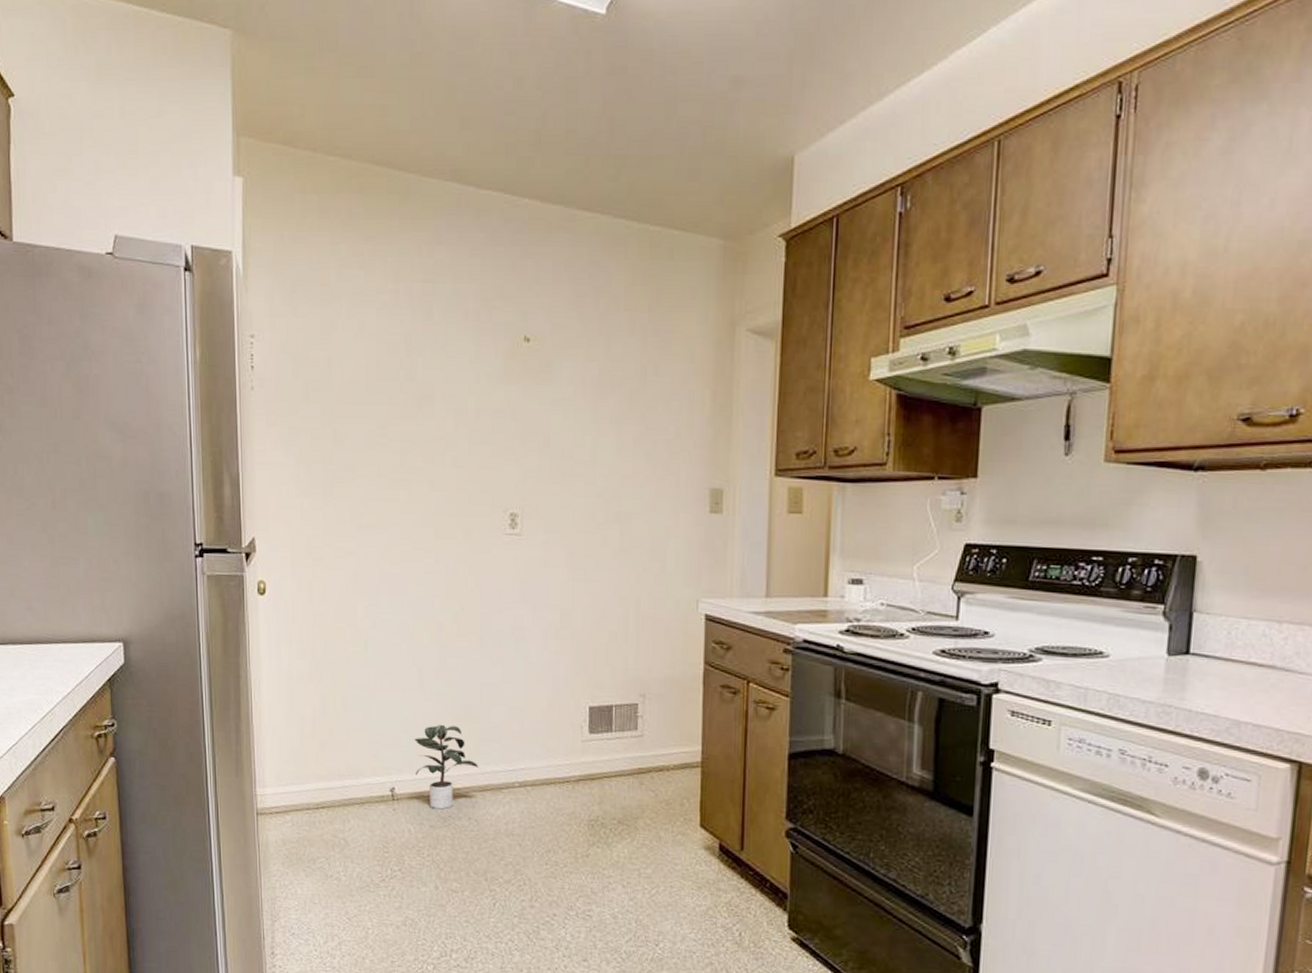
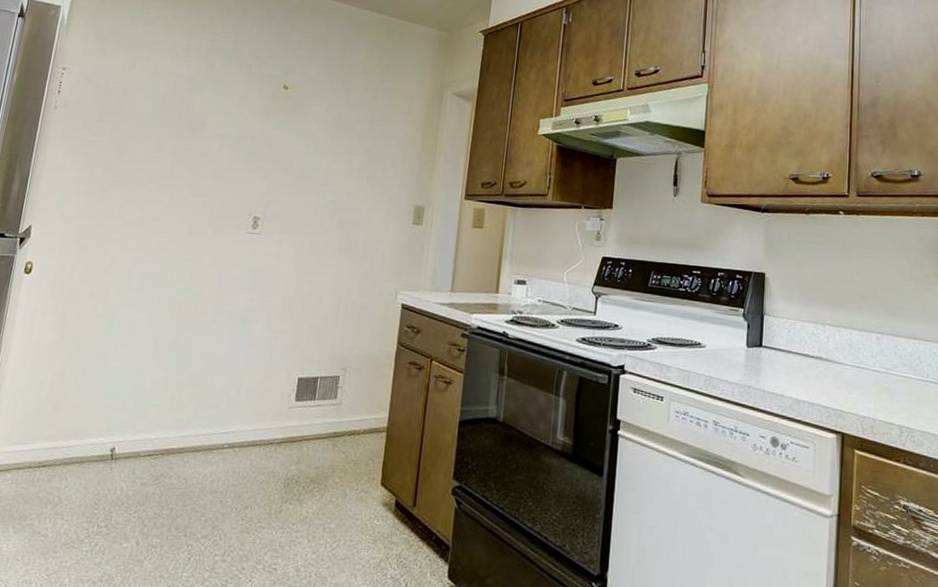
potted plant: present [414,725,478,810] -> none [137,391,194,469]

